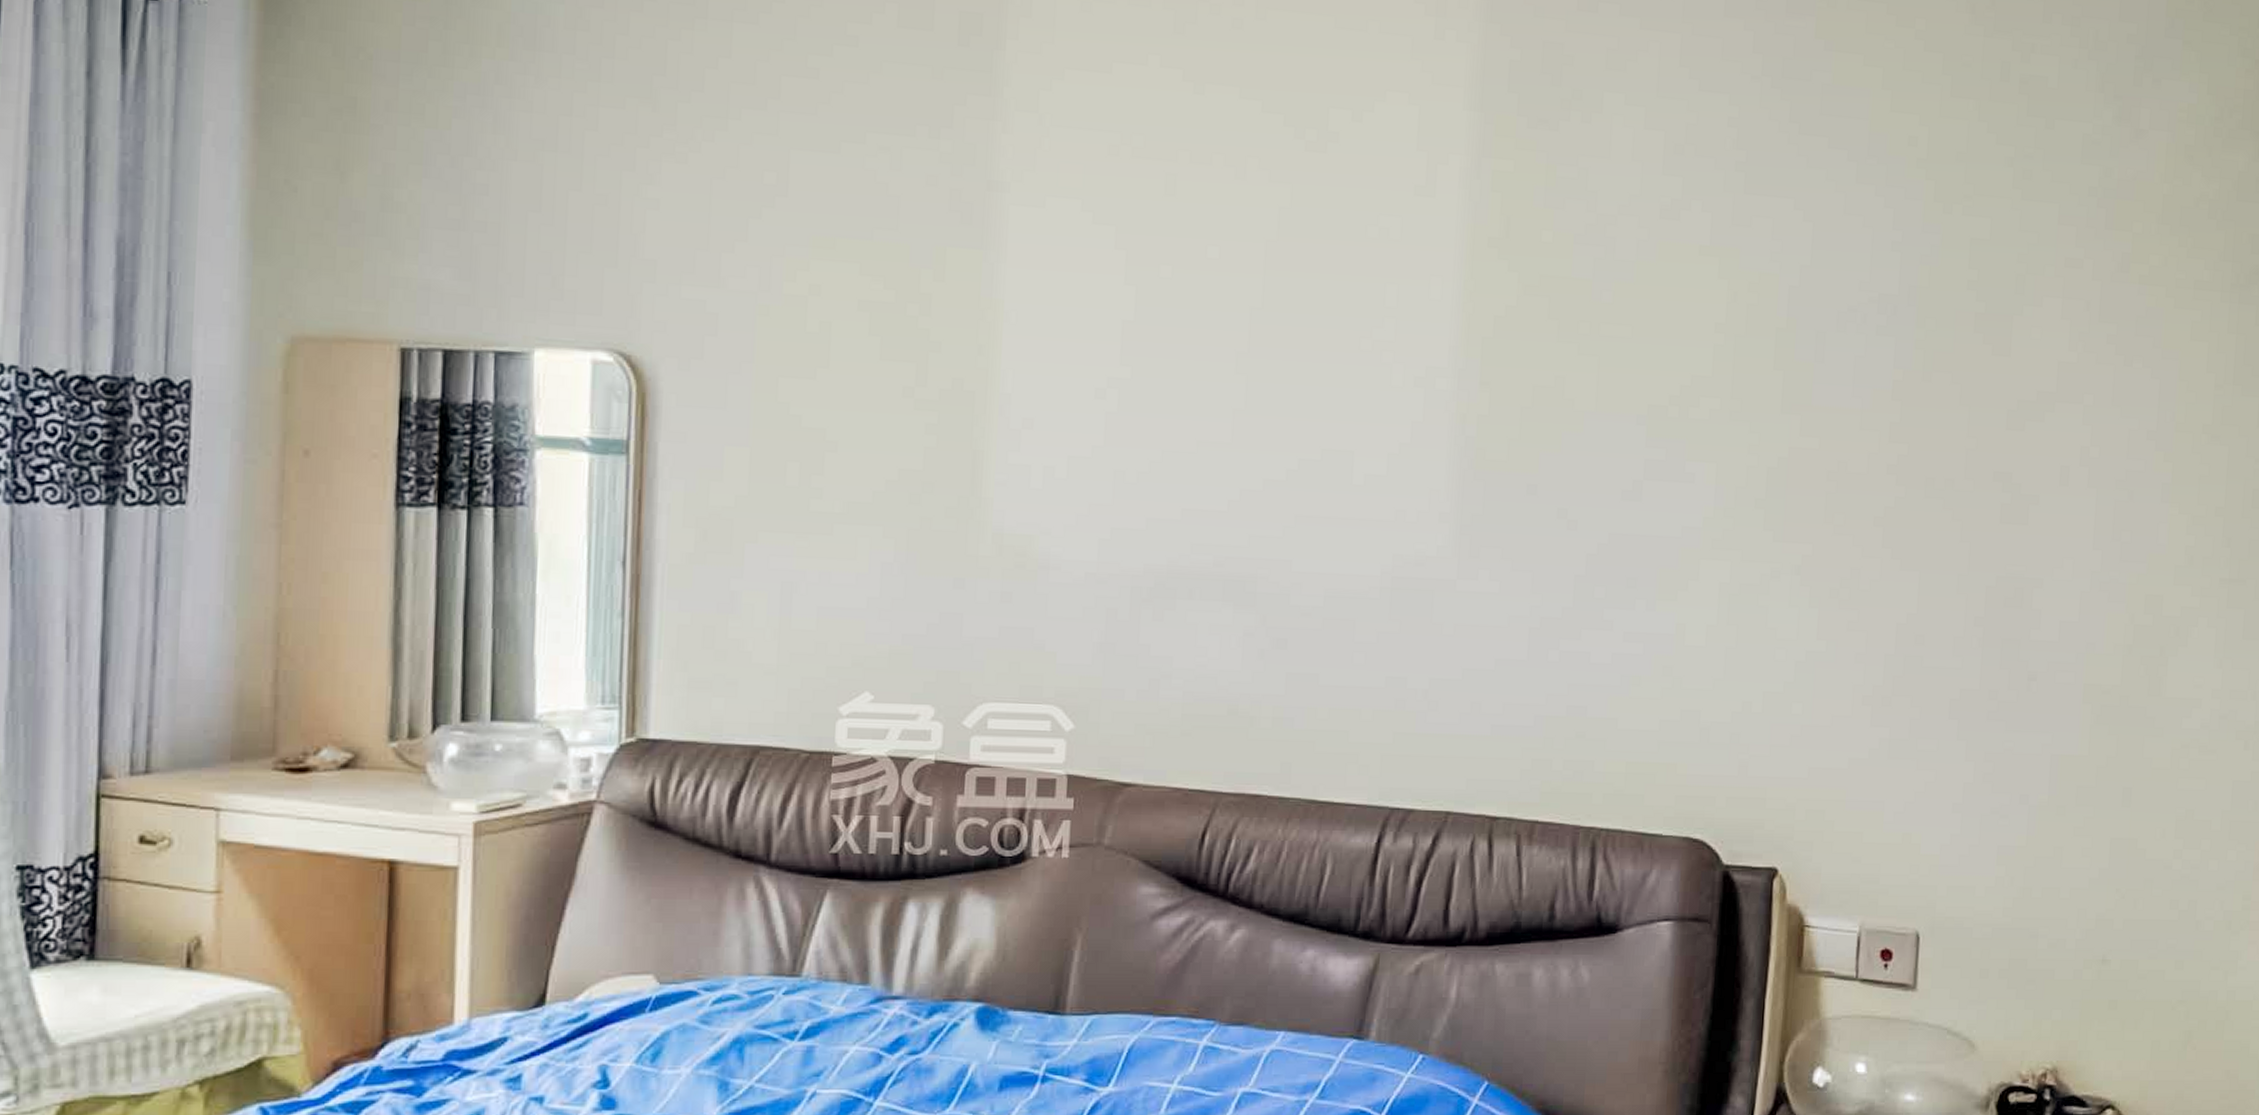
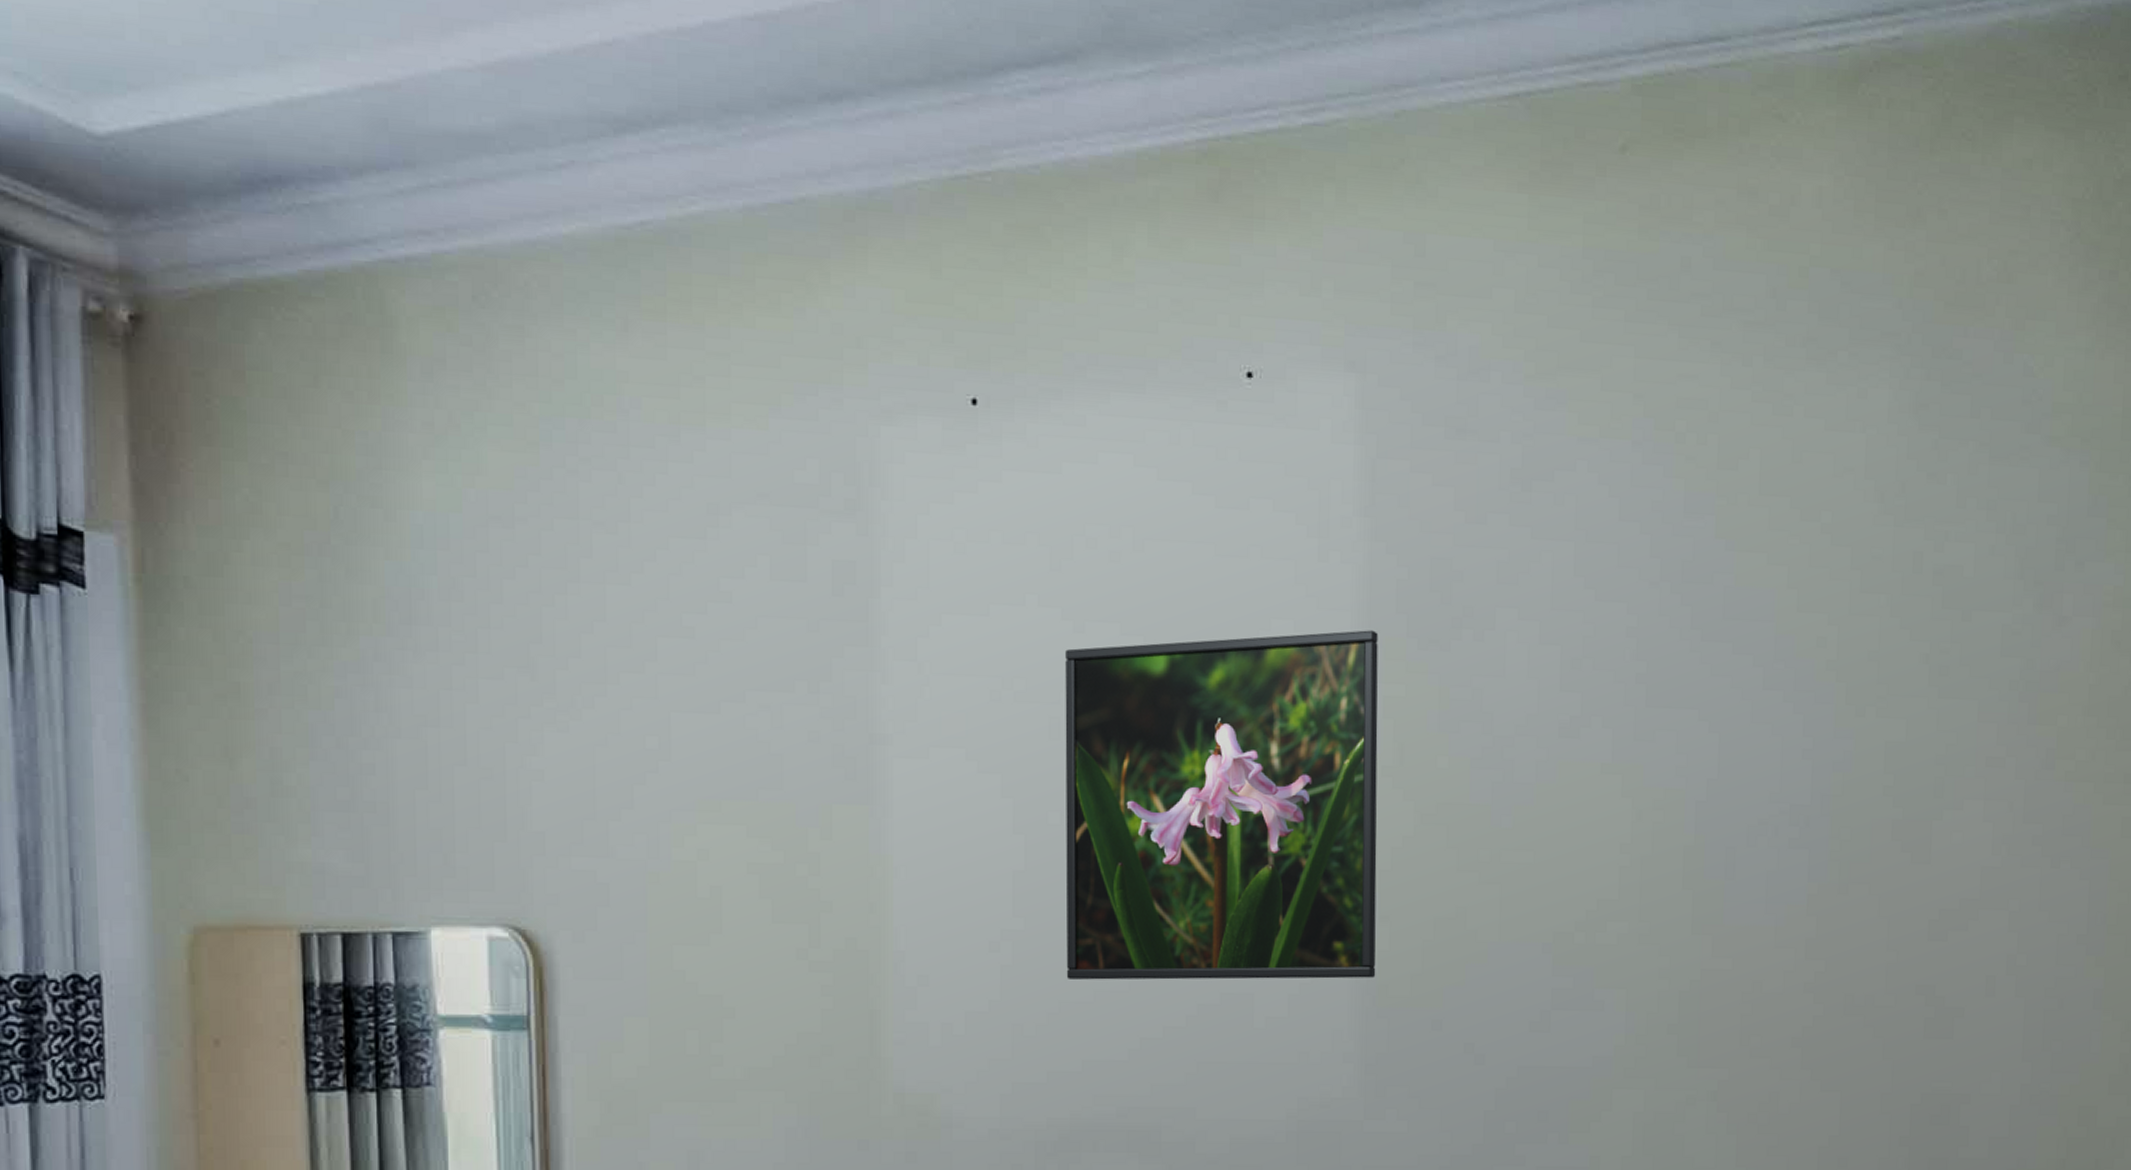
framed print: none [1170,106,1490,442] -> present [1065,630,1378,980]

